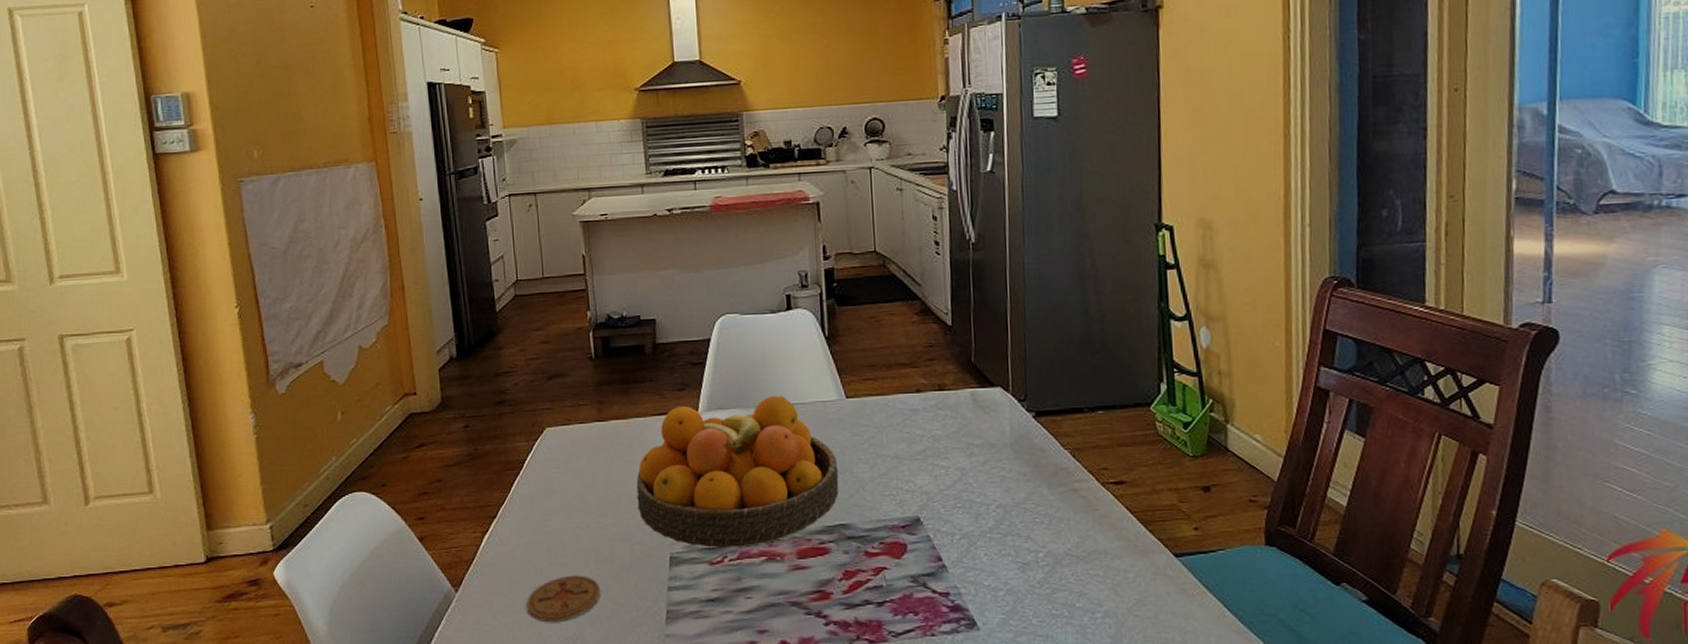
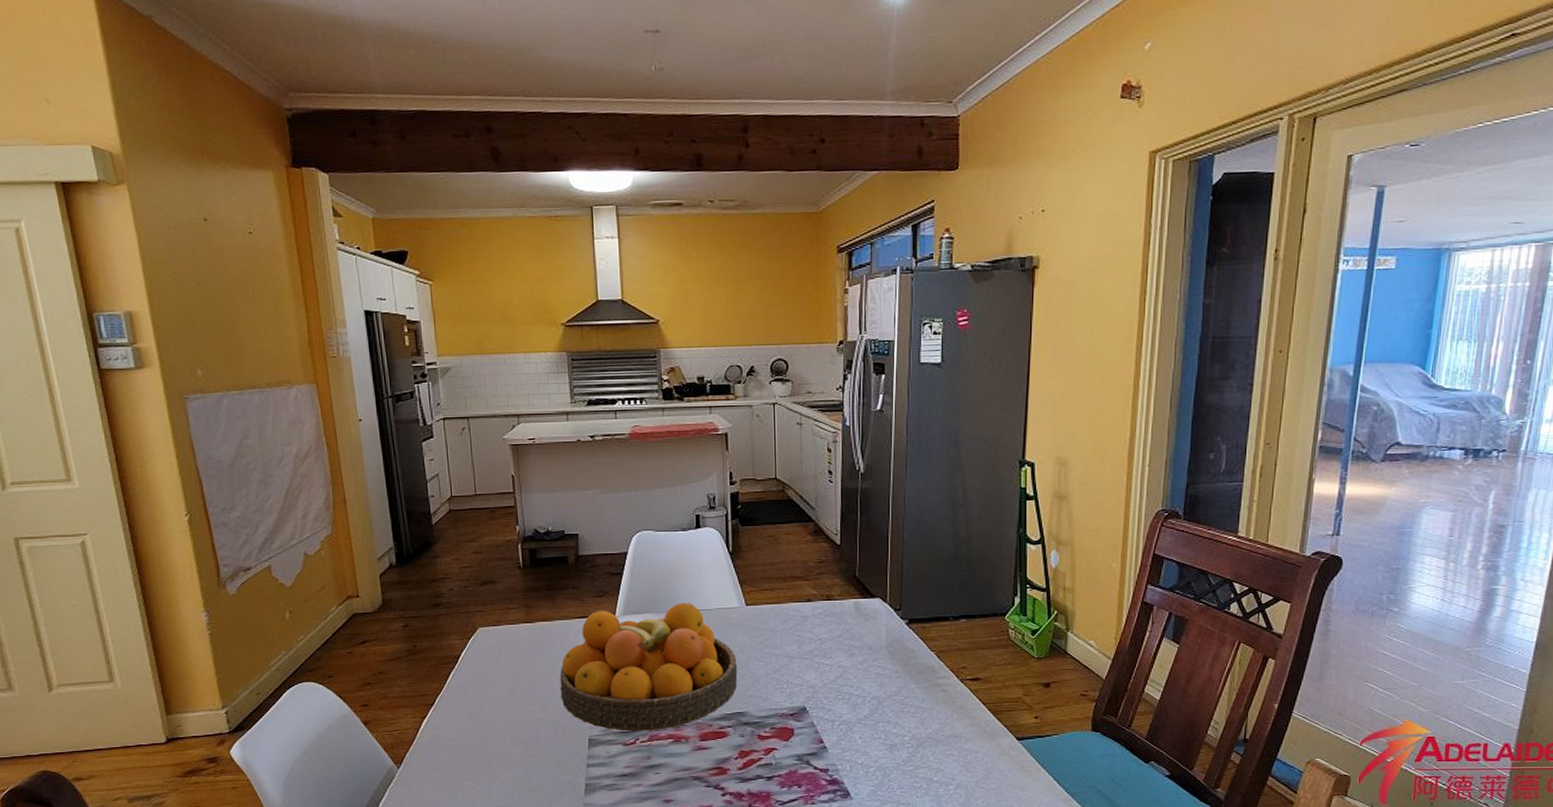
coaster: present [527,575,600,623] -> none [462,754,527,794]

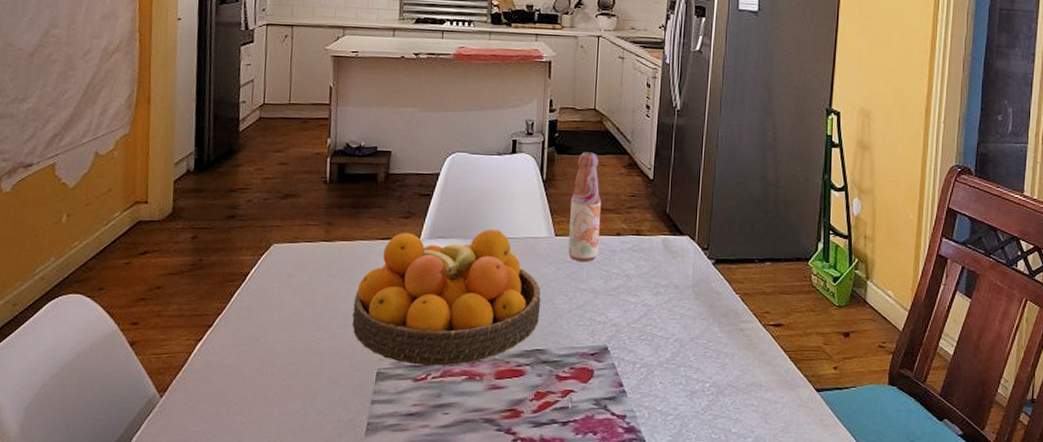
bottle: none [759,522,790,629] -> present [568,152,601,262]

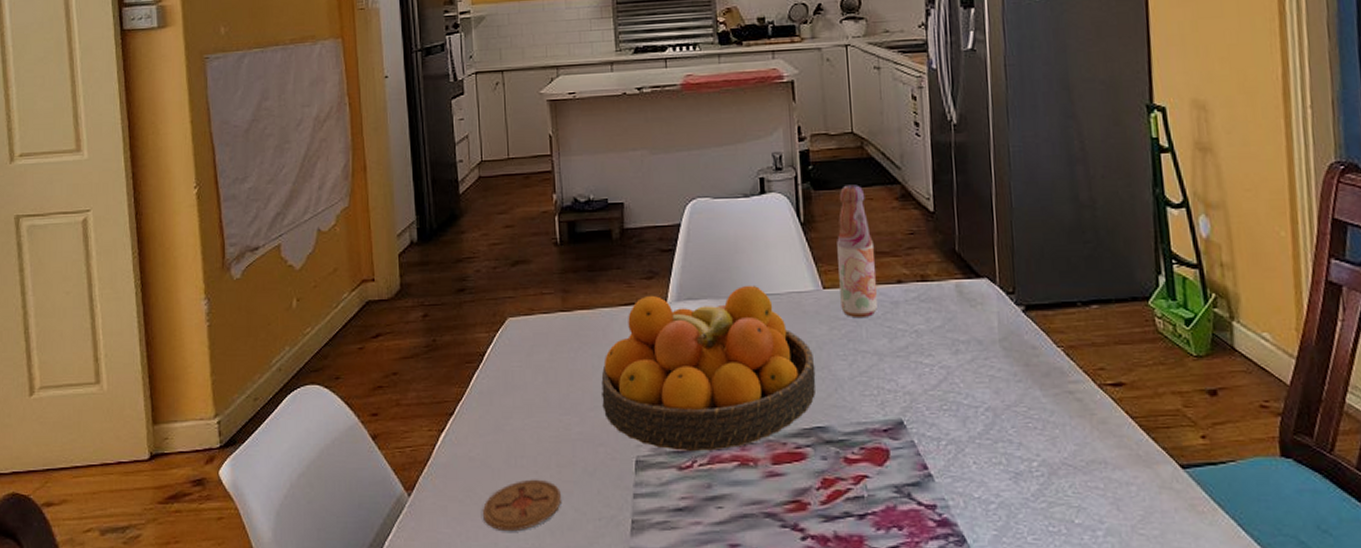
coaster: none [231,385,306,431] -> present [483,479,561,532]

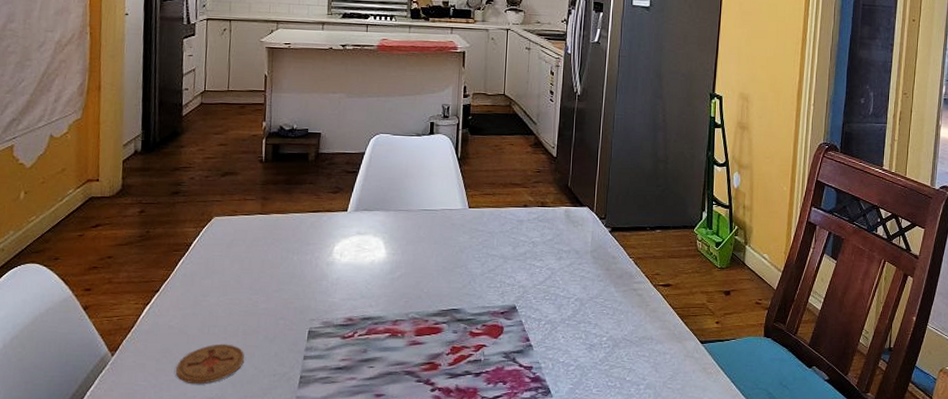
fruit bowl: present [601,285,816,451] -> none [286,202,456,325]
bottle: present [837,185,877,319] -> none [481,133,510,231]

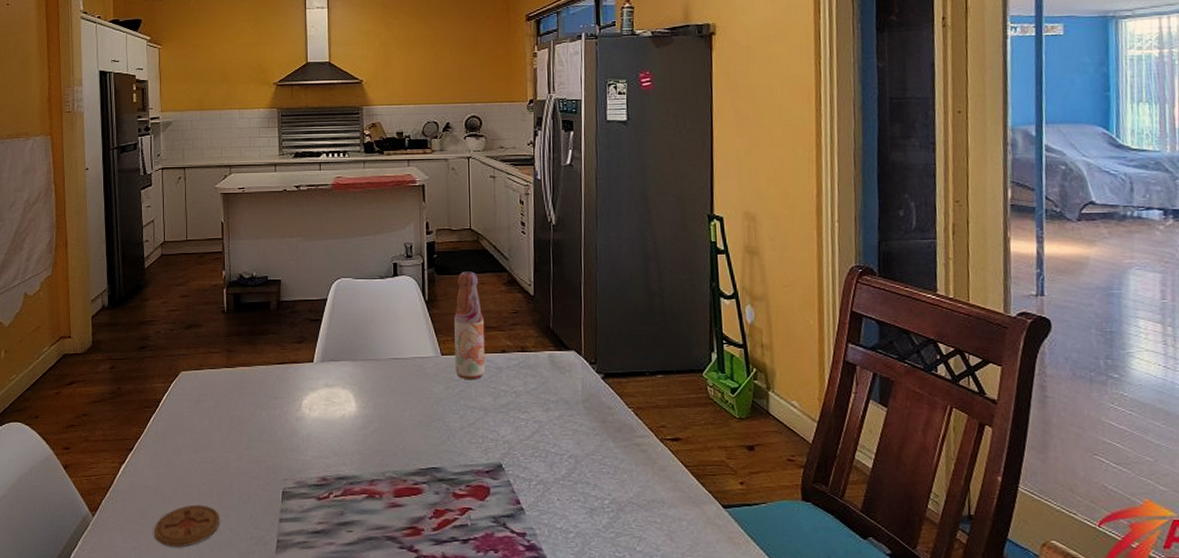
bottle: none [481,133,510,231] -> present [454,271,485,380]

